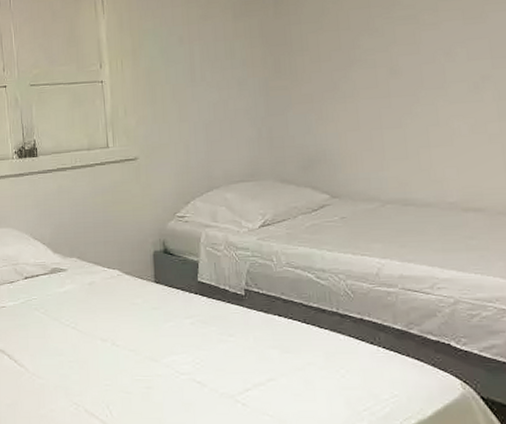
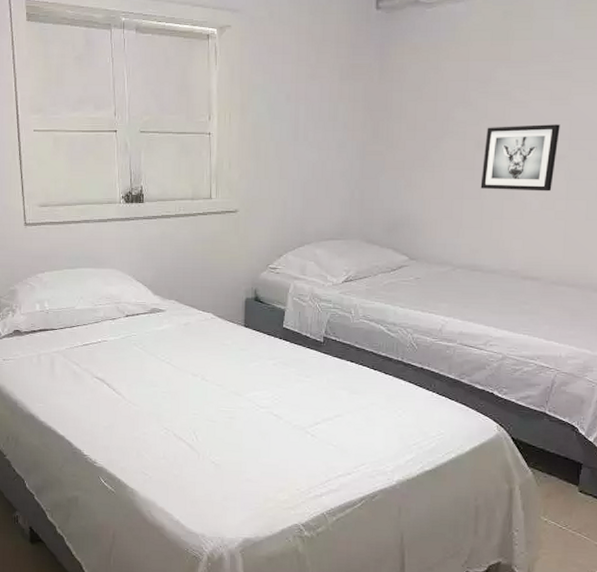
wall art: none [398,43,481,117] -> present [480,124,560,192]

